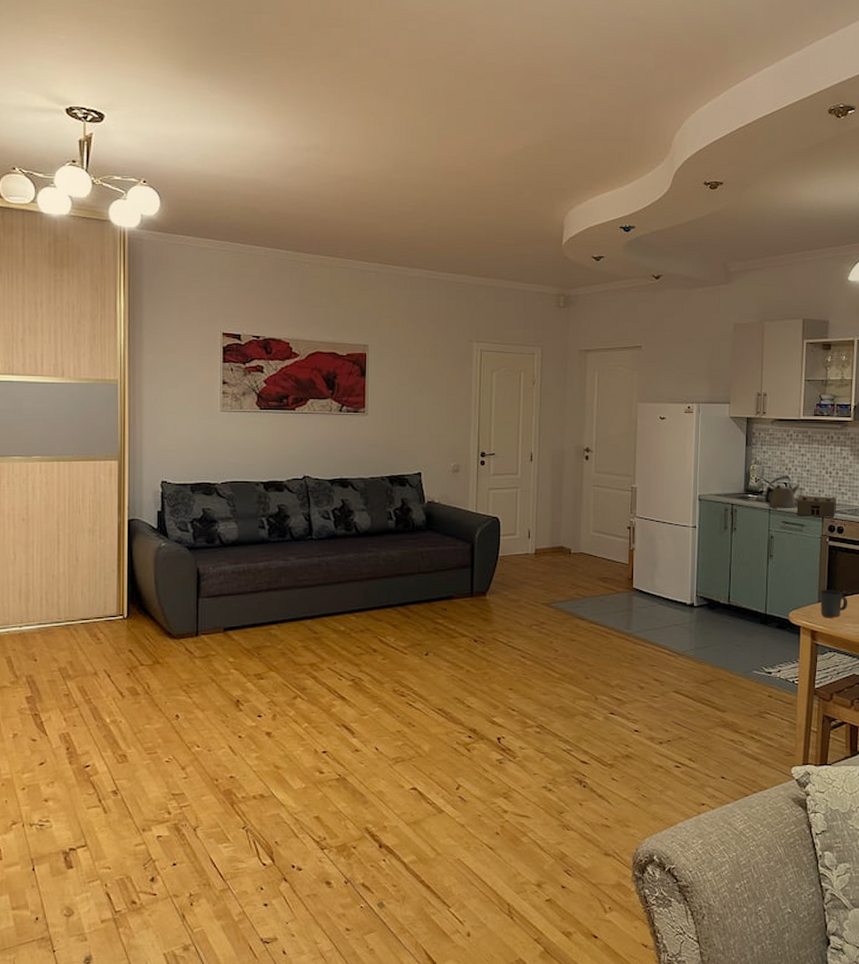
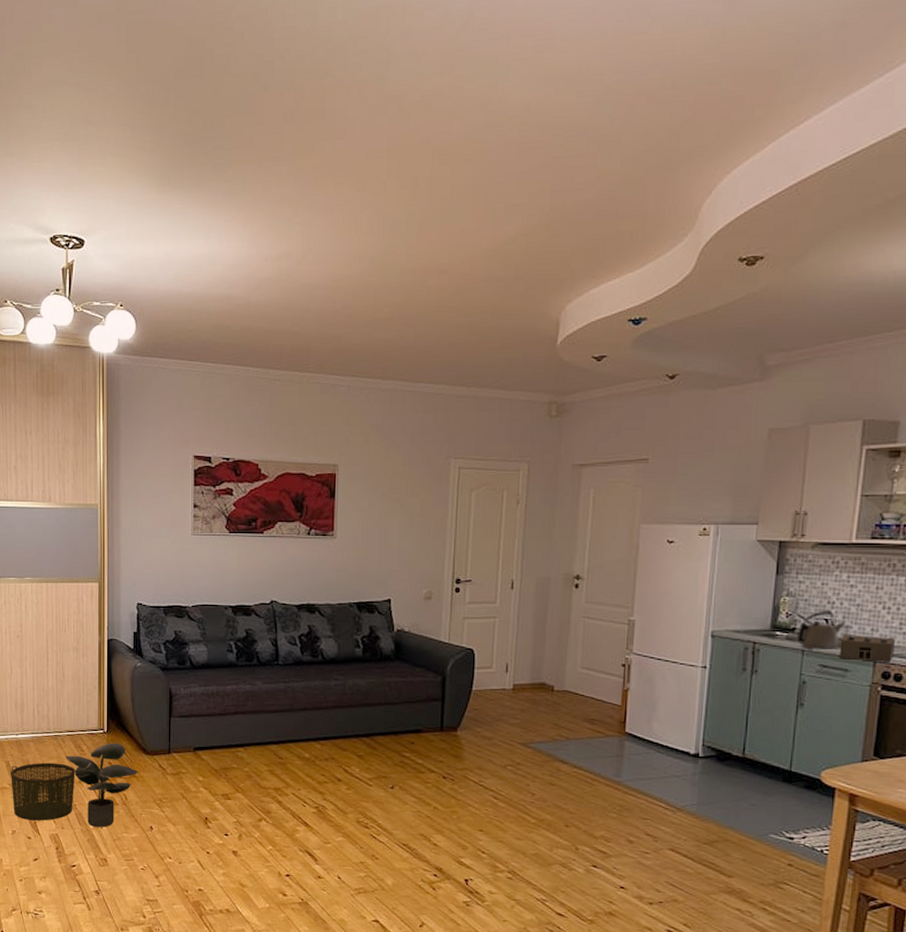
basket: none [11,654,90,720] -> present [10,762,75,821]
potted plant: none [79,628,163,721] -> present [65,742,139,827]
mug: present [820,589,848,618] -> none [864,746,903,782]

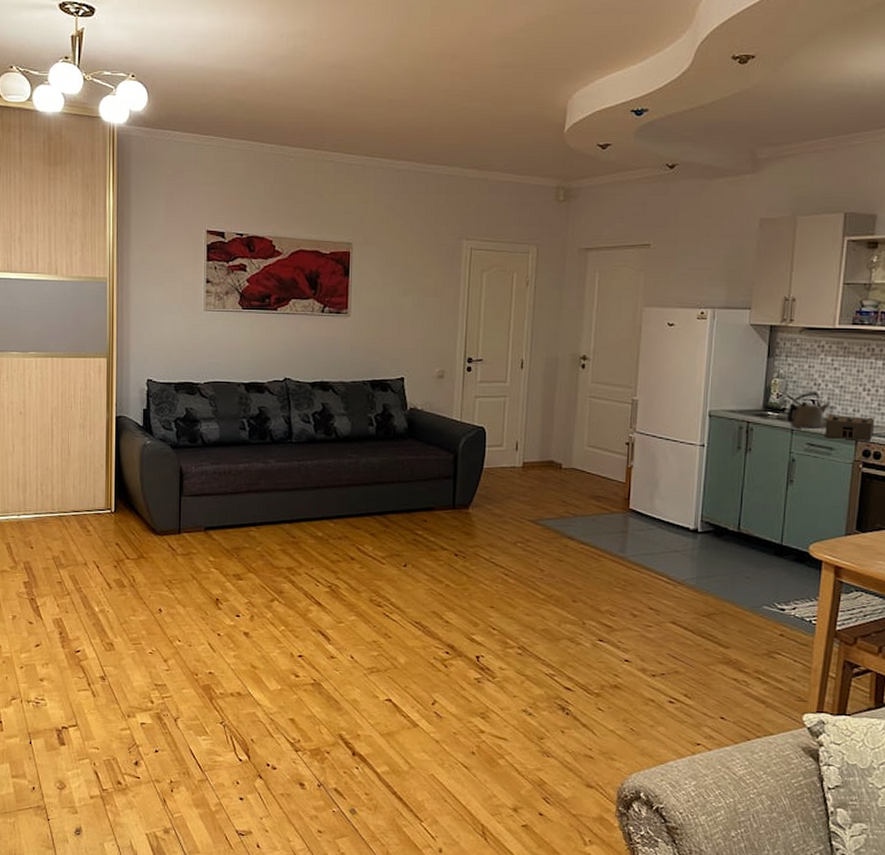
basket: present [10,762,75,821] -> none [11,544,81,605]
potted plant: present [65,742,139,827] -> none [70,522,147,611]

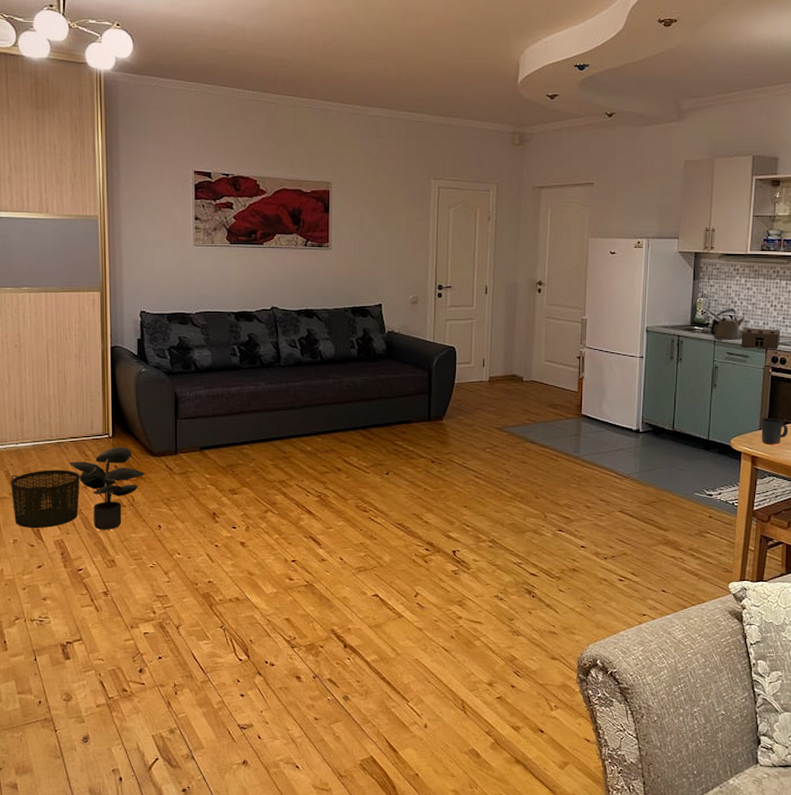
basket: none [11,544,81,605] -> present [10,469,80,528]
potted plant: none [70,522,147,611] -> present [69,446,146,530]
mug: none [847,521,882,554] -> present [761,417,788,445]

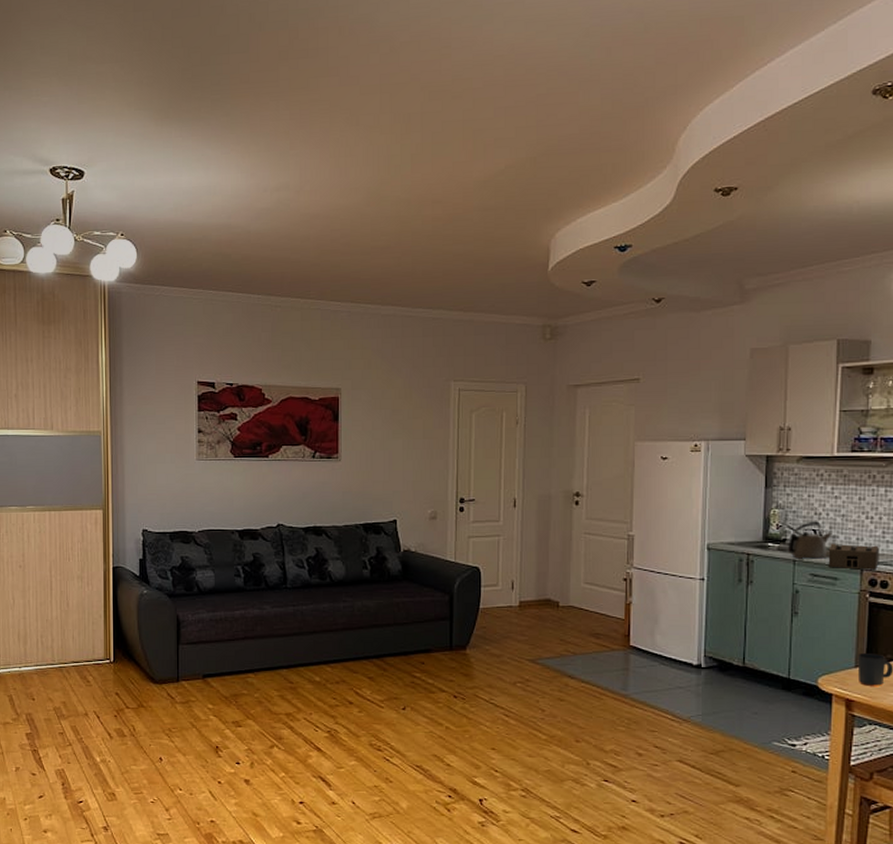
basket: present [10,469,80,528] -> none [13,695,81,756]
potted plant: present [69,446,146,530] -> none [71,672,147,760]

